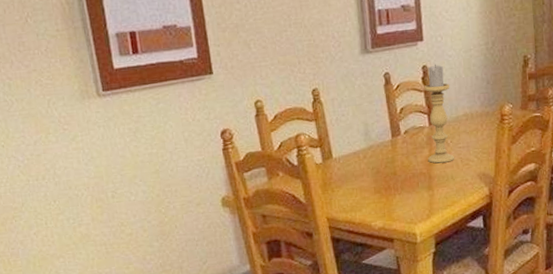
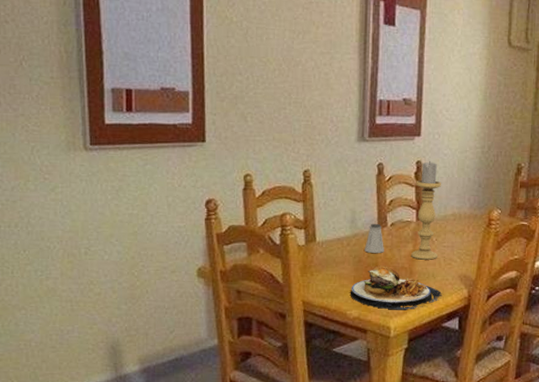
plate: none [372,173,464,216] -> present [350,266,443,310]
saltshaker: none [381,132,401,163] -> present [365,223,384,253]

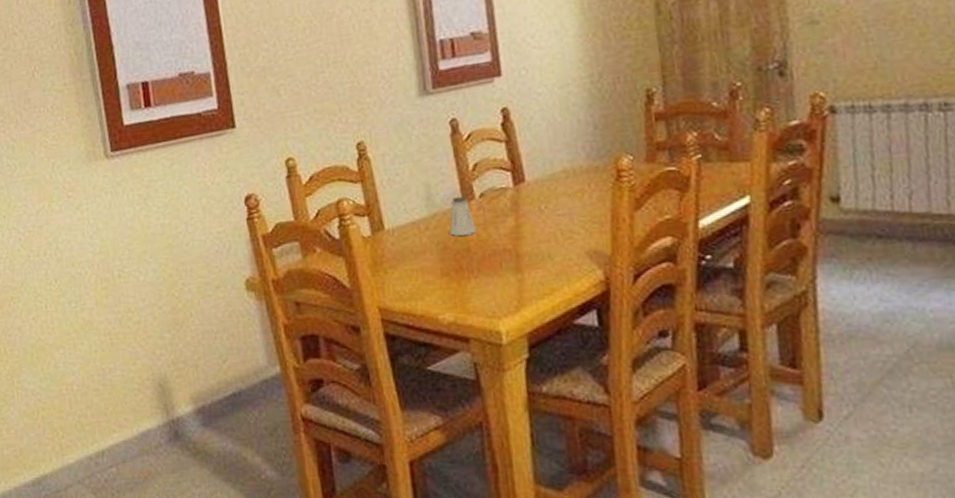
plate: present [350,266,443,310] -> none [438,250,568,308]
candle holder: present [411,160,442,260] -> none [505,104,551,237]

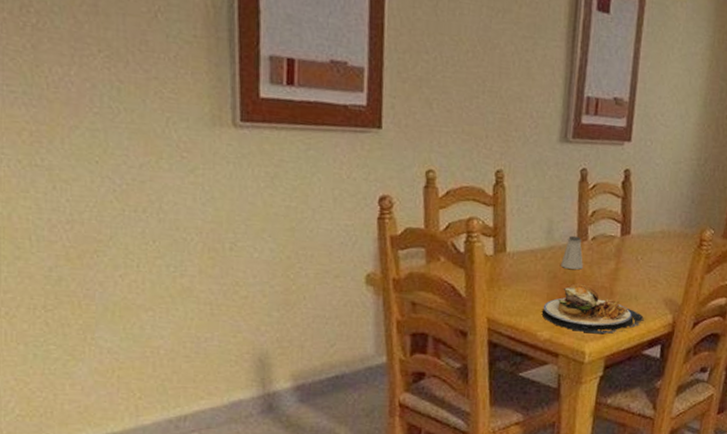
plate: none [438,250,568,308] -> present [541,283,645,335]

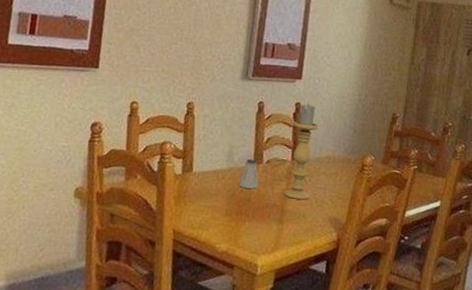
plate: present [541,283,645,335] -> none [220,201,312,249]
candle holder: none [613,169,652,281] -> present [284,103,319,200]

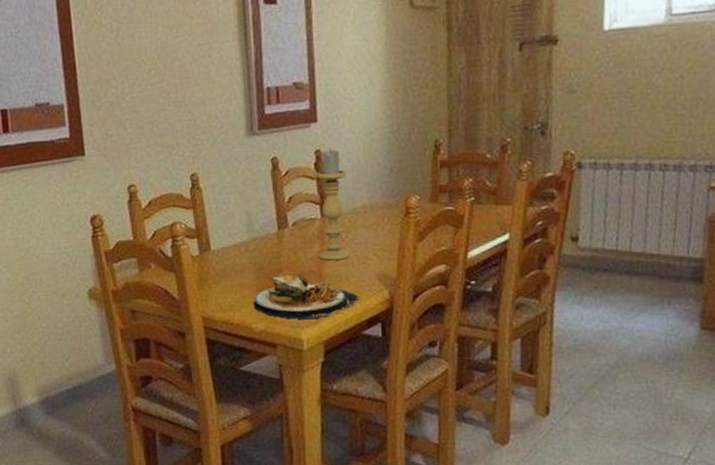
plate: none [220,201,312,249] -> present [253,271,360,320]
saltshaker: present [239,159,258,189] -> none [265,224,287,258]

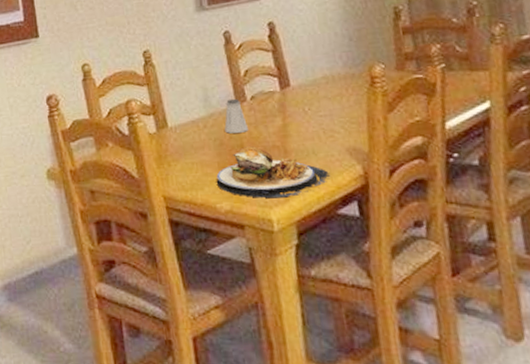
saltshaker: none [265,224,287,258] -> present [224,98,248,134]
candle holder: present [317,148,349,261] -> none [271,19,315,135]

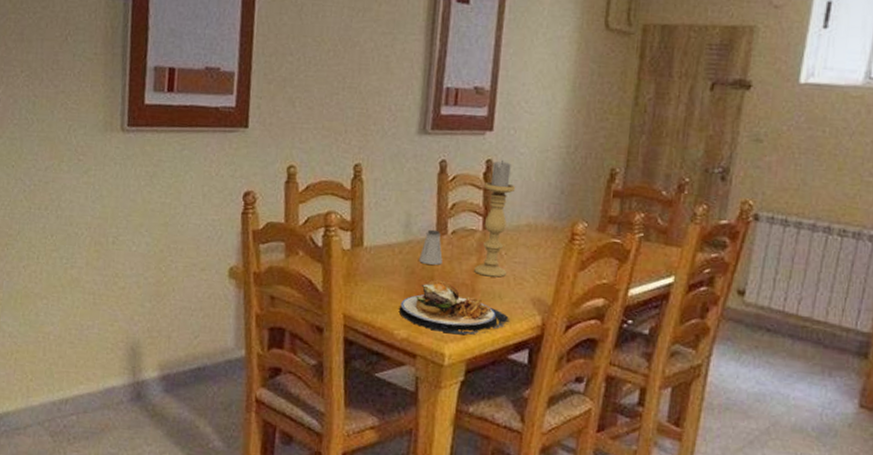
candle holder: none [271,19,315,135] -> present [474,159,516,278]

